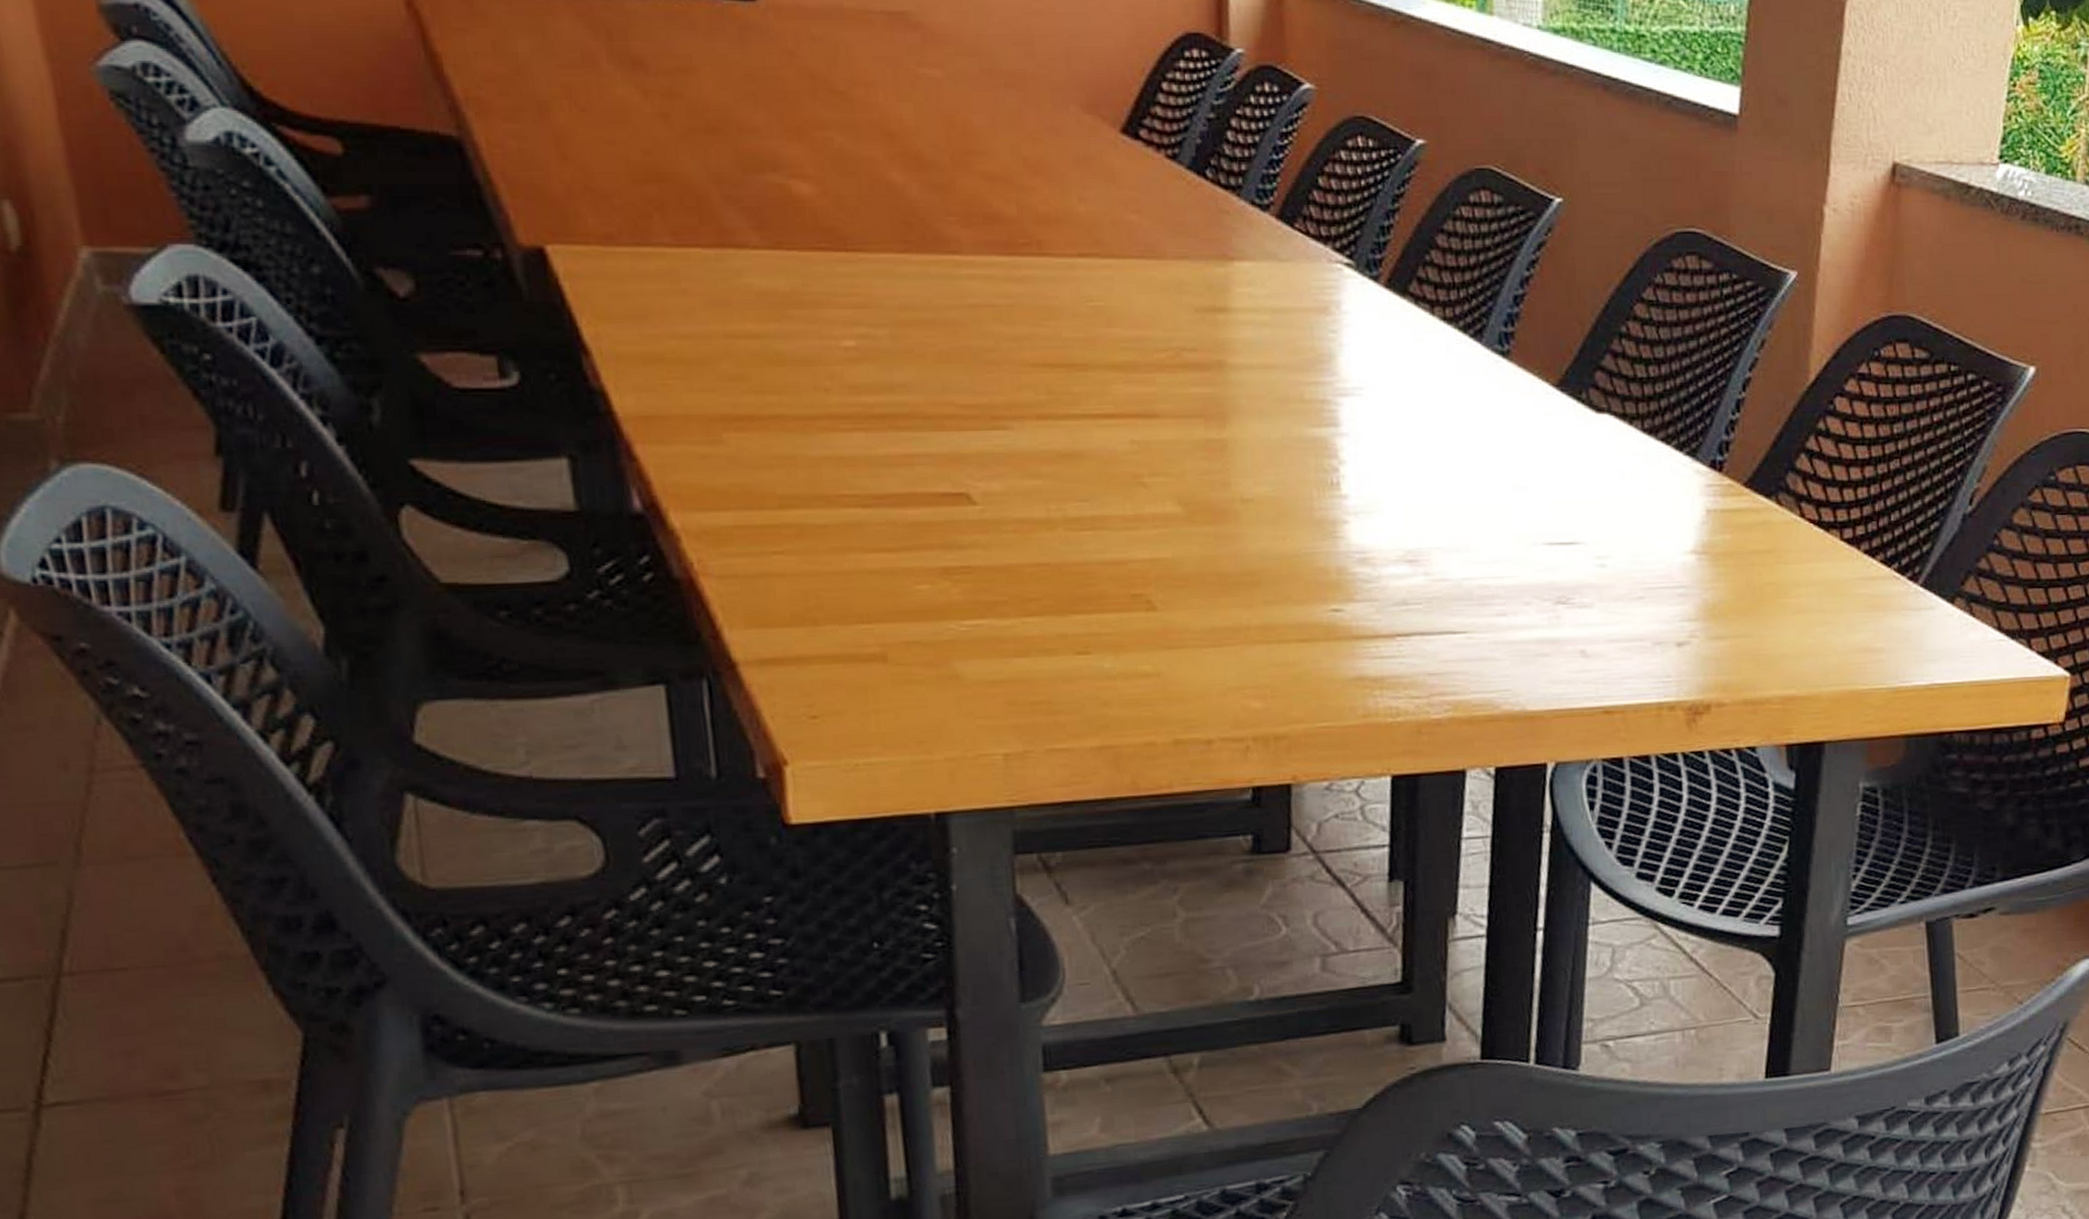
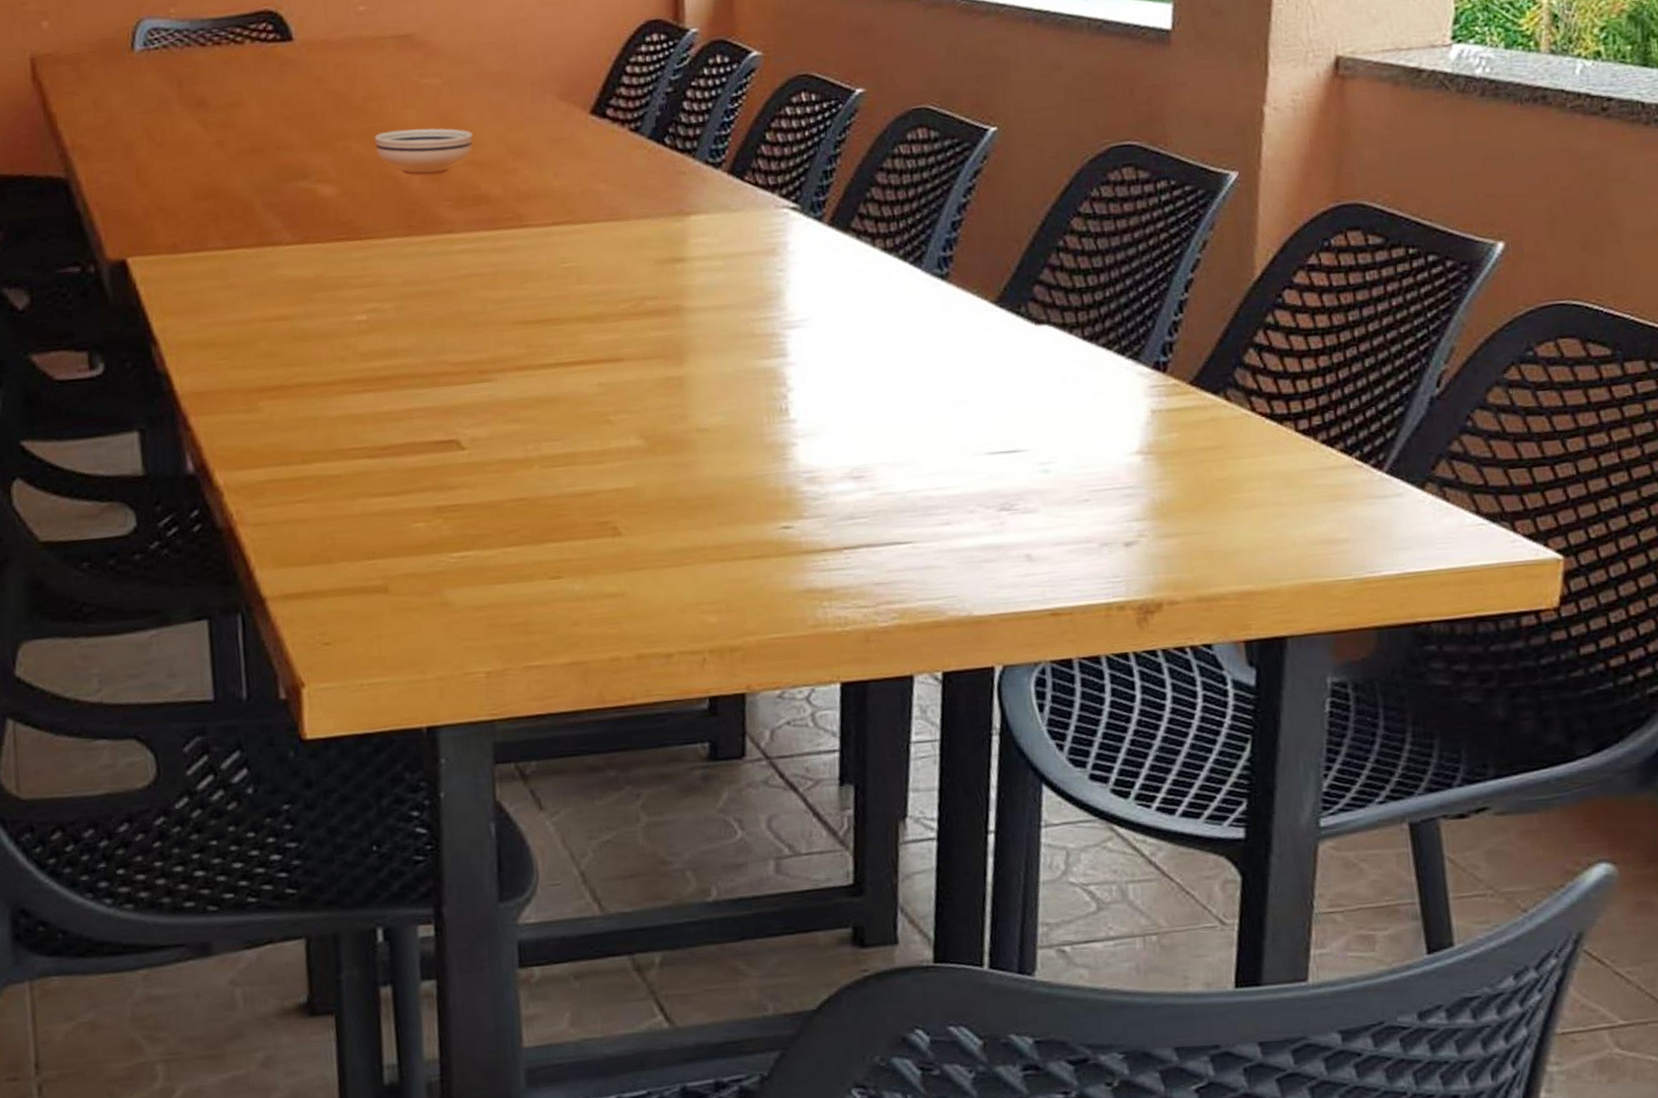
bowl: none [861,125,983,183] -> present [374,128,473,175]

